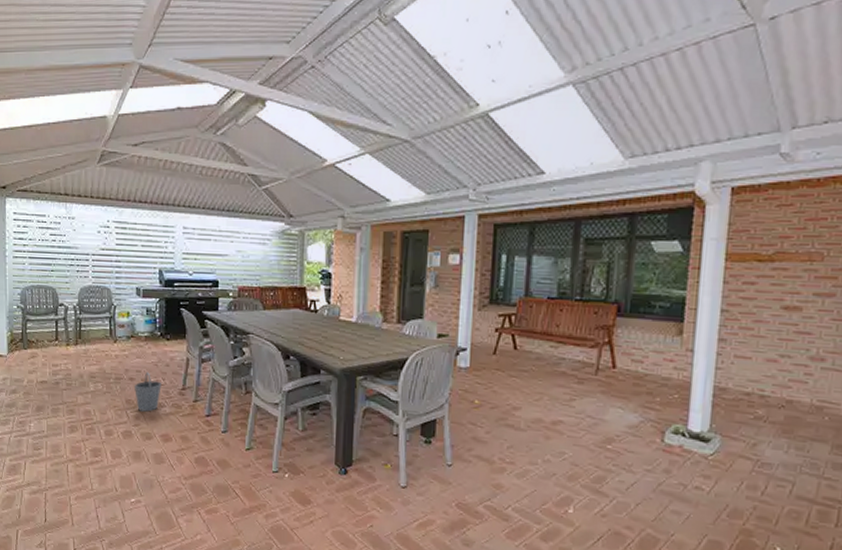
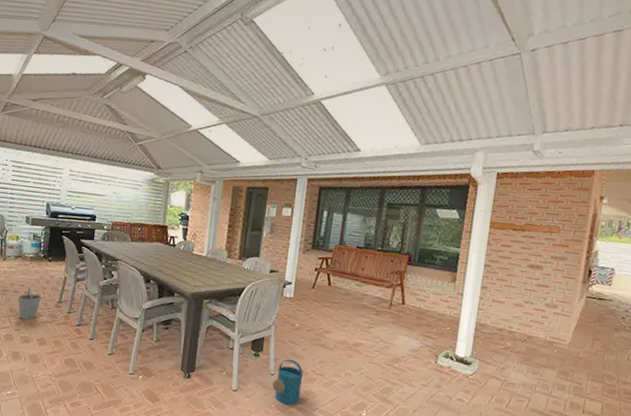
watering can: none [449,445,489,503] -> present [272,359,304,405]

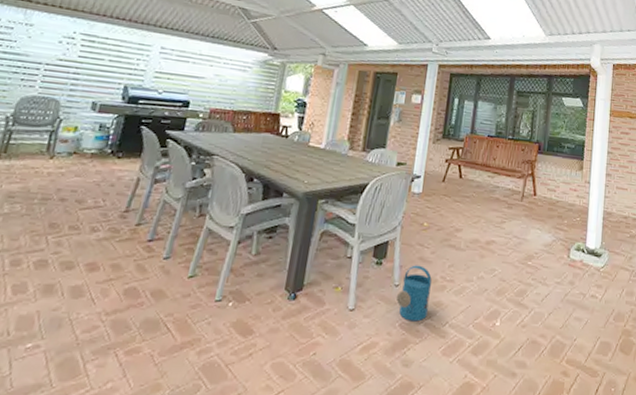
bucket: present [18,286,41,320] -> none [62,192,101,237]

